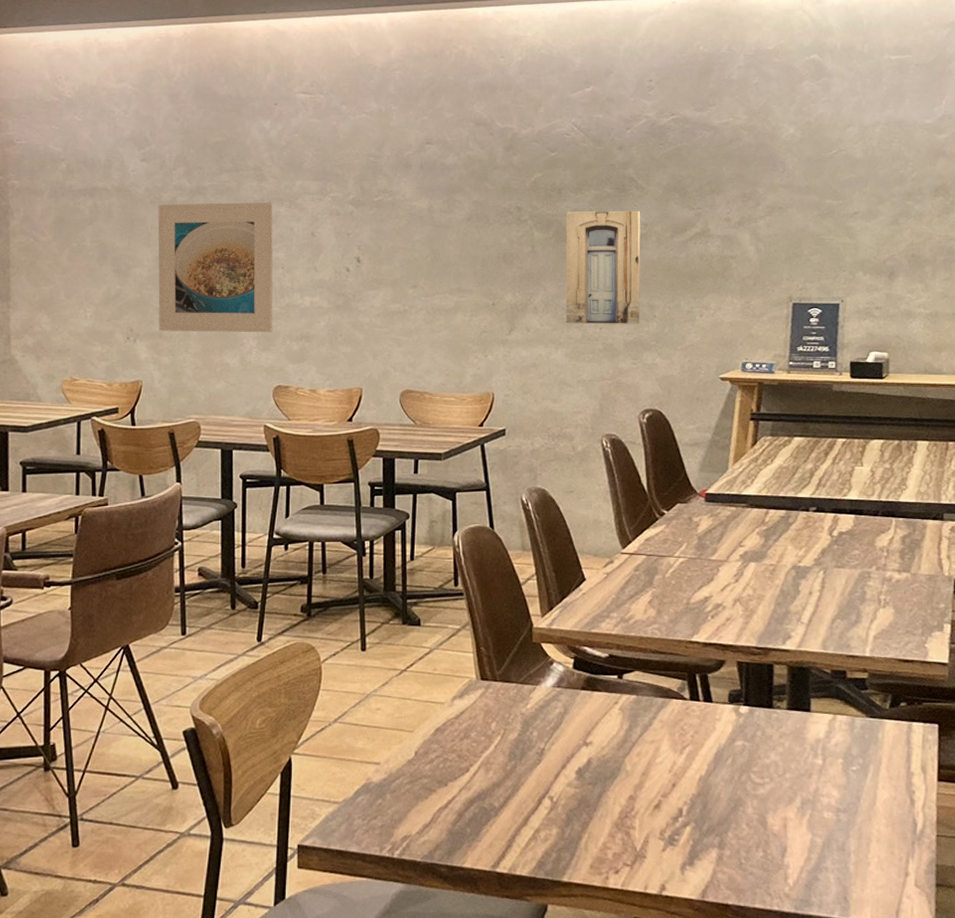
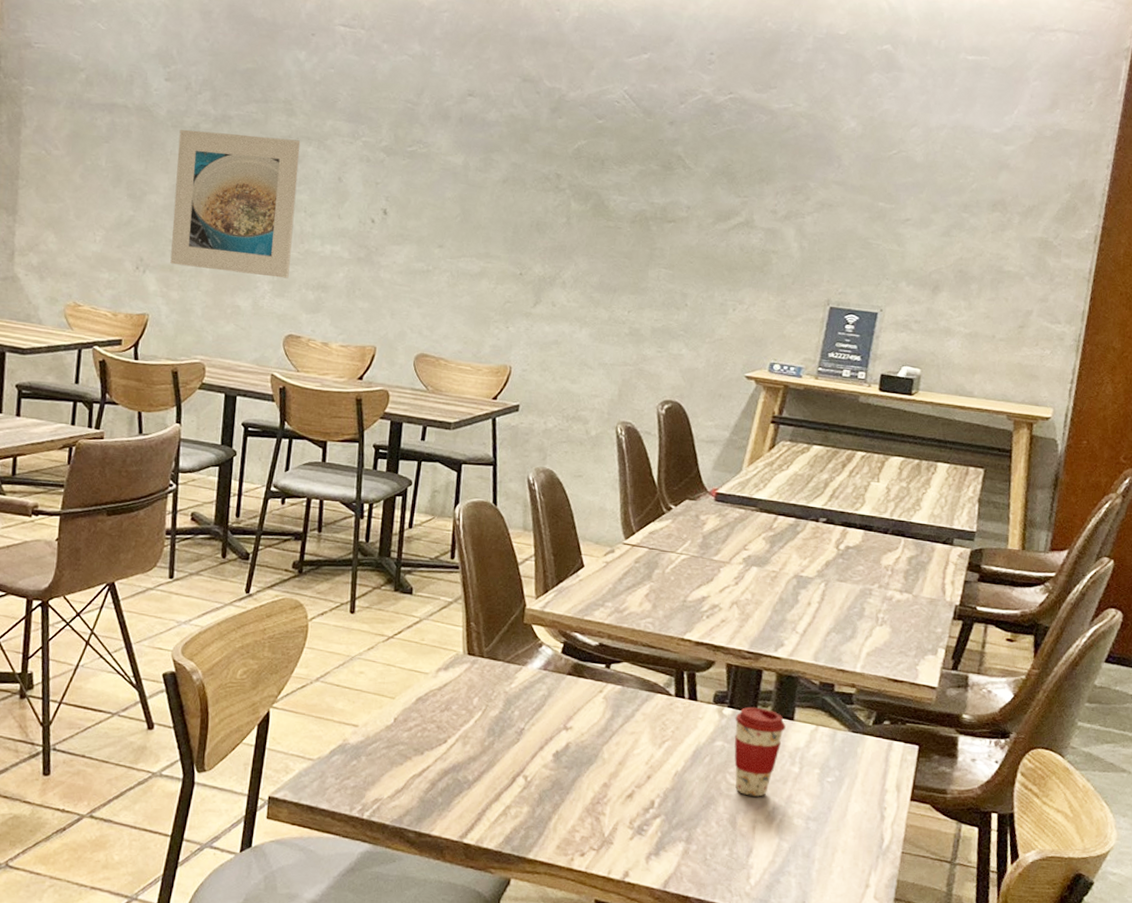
wall art: present [565,211,641,324] -> none [593,185,685,311]
coffee cup: none [752,702,804,794] -> present [734,706,786,797]

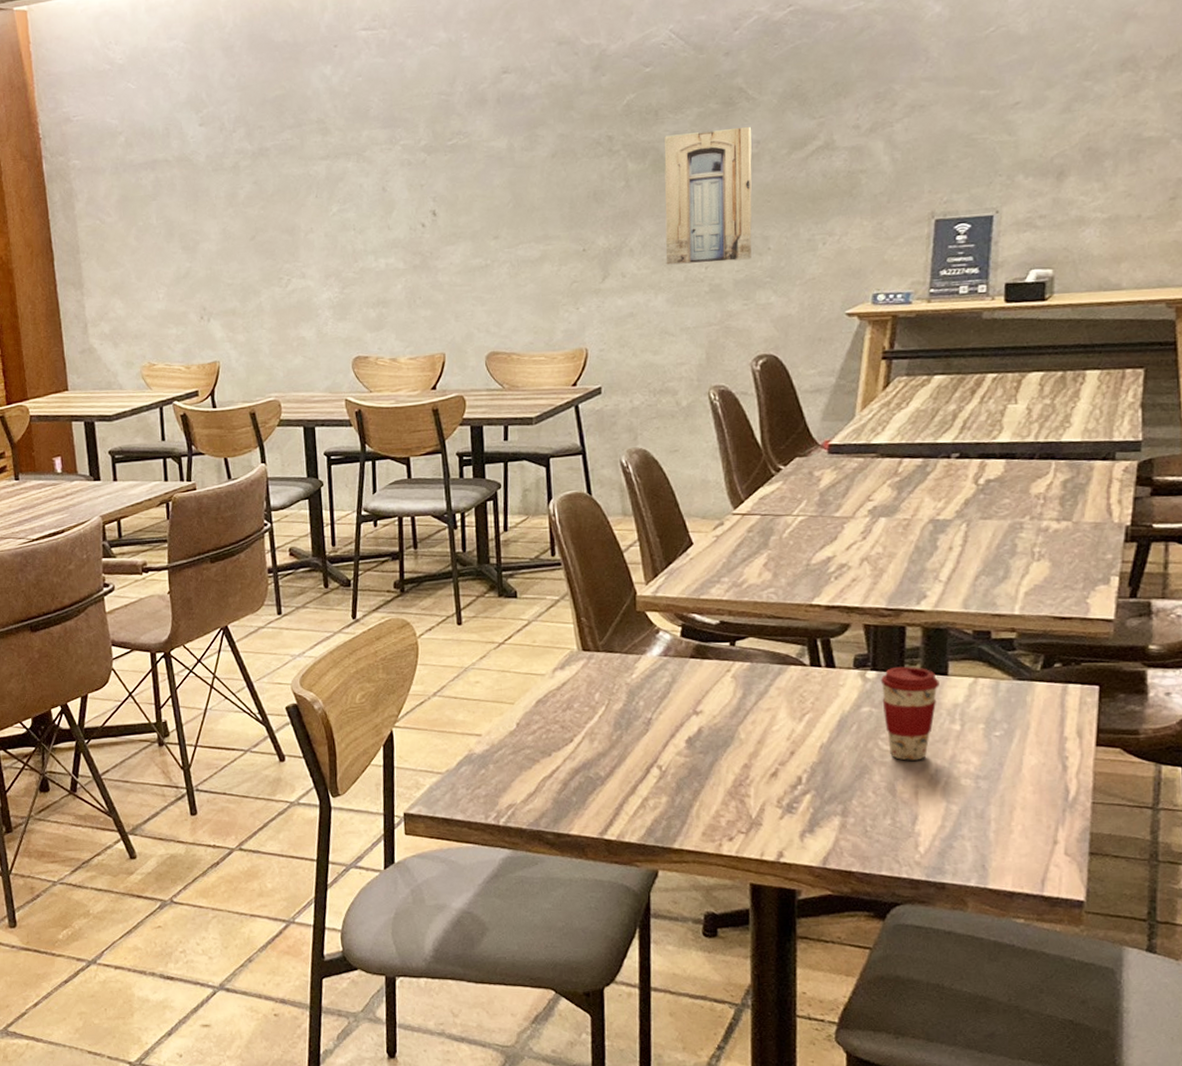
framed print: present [170,129,301,279] -> none [221,158,348,308]
wall art: none [593,185,685,311] -> present [664,127,752,265]

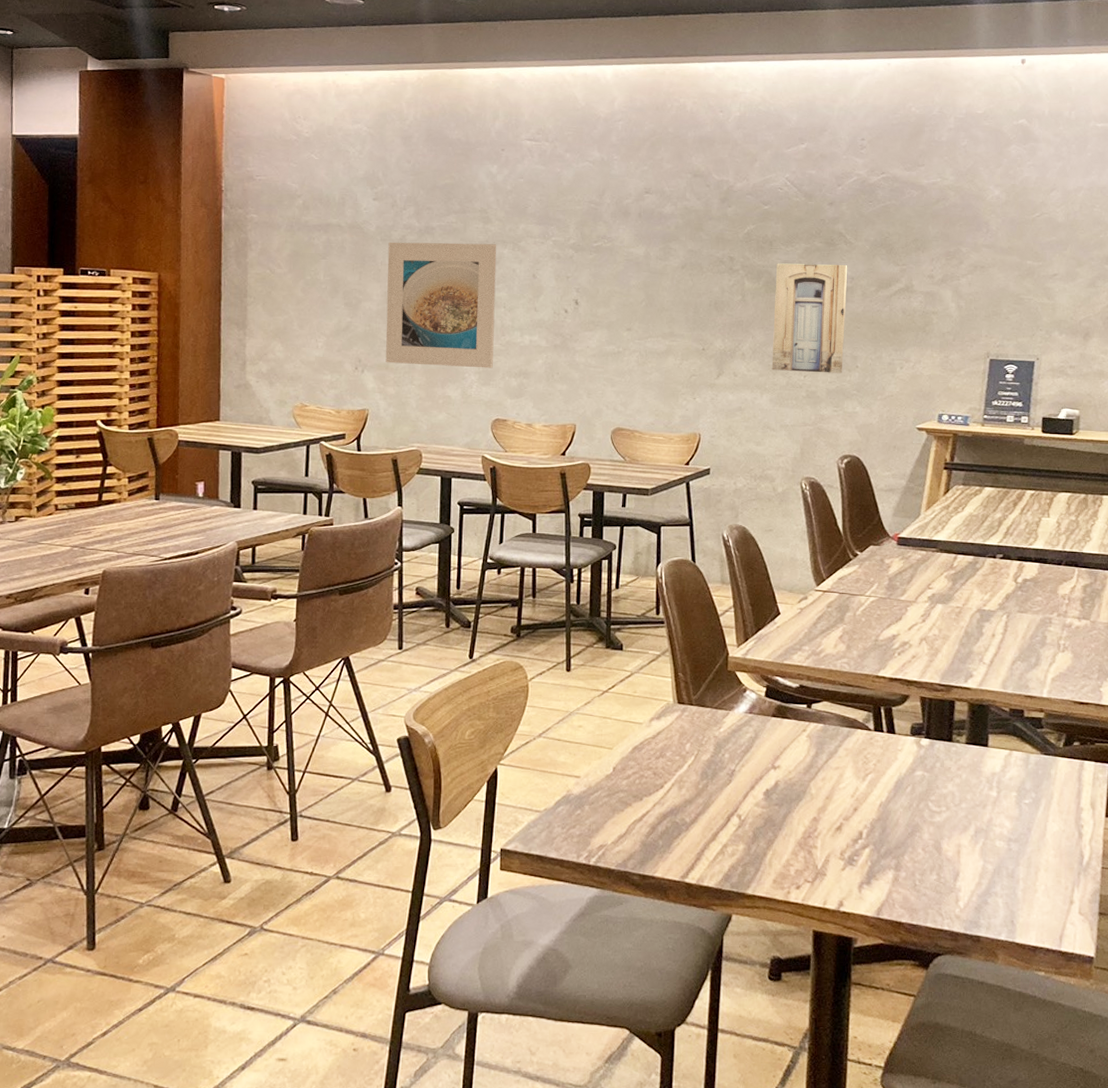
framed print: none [221,158,348,308] -> present [386,242,497,368]
coffee cup: present [880,666,940,761] -> none [932,736,981,822]

